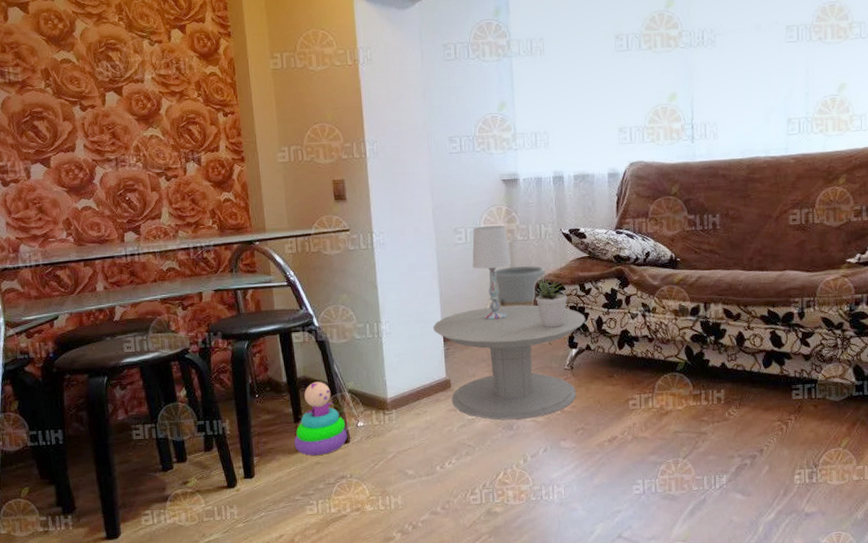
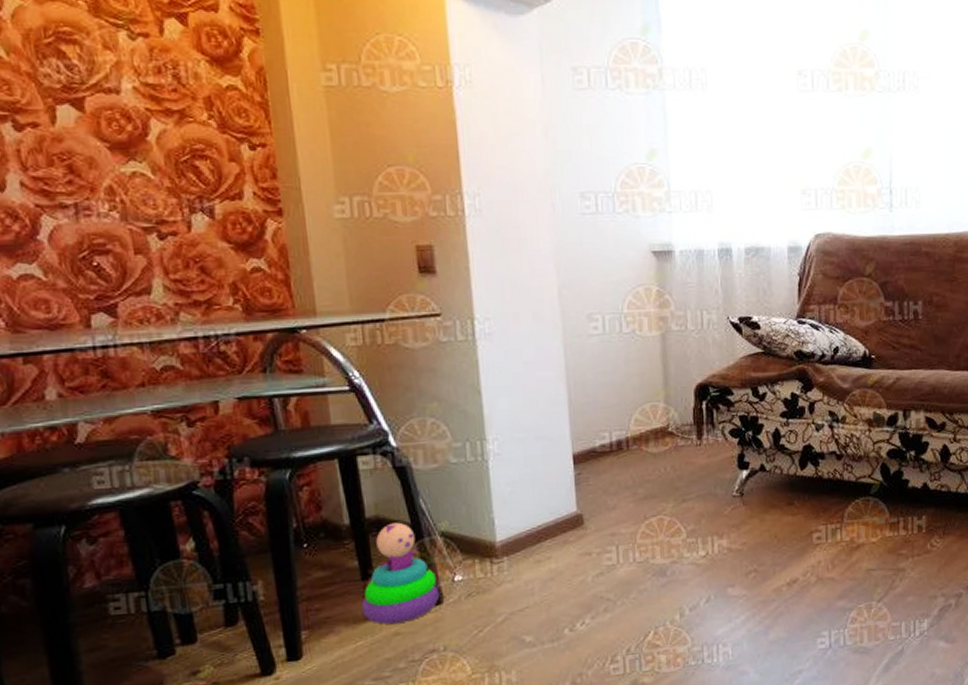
side table: present [432,305,586,420] -> none [558,414,759,565]
table lamp: present [472,225,512,321] -> none [612,311,665,436]
planter: present [494,266,551,345] -> none [641,364,716,465]
potted plant: present [535,277,567,328] -> none [695,378,736,444]

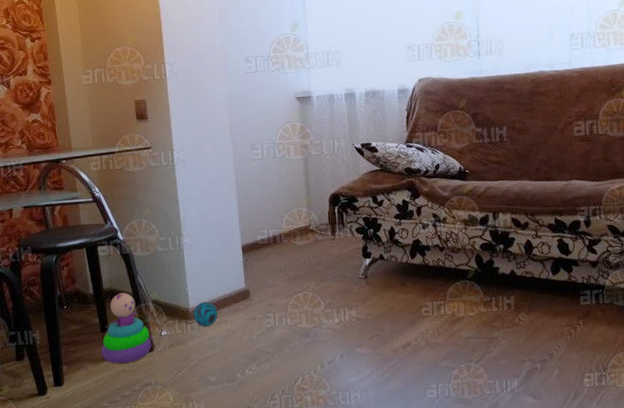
decorative ball: none [501,532,538,567] -> present [193,301,218,327]

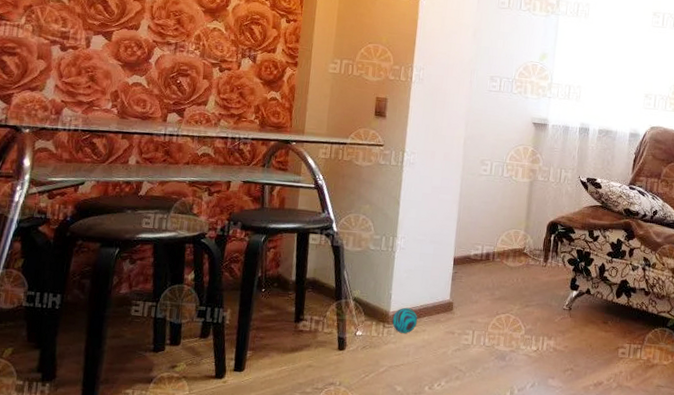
stacking toy: present [101,292,152,364] -> none [290,285,345,359]

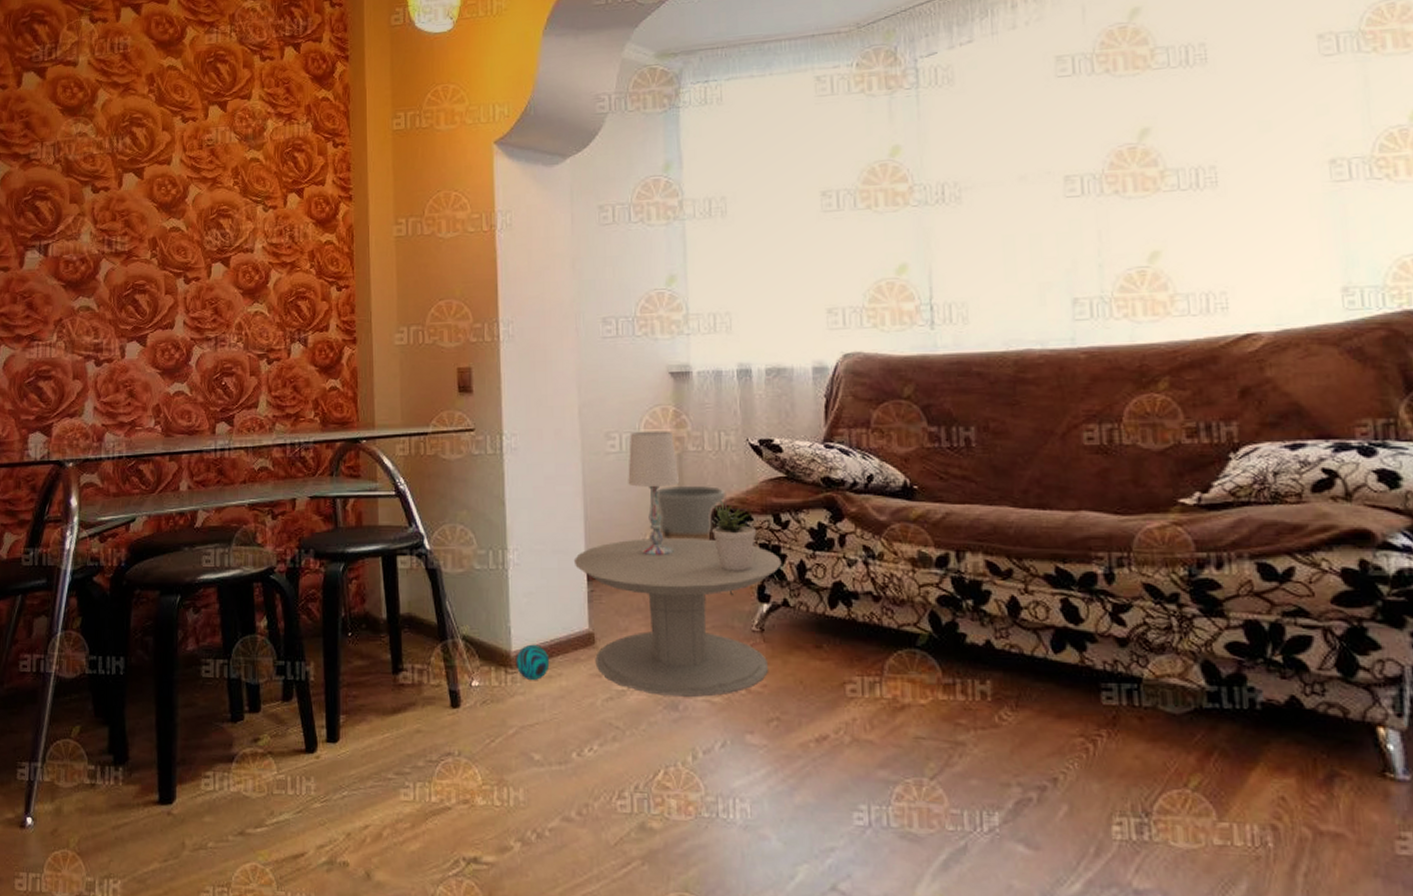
side table: none [445,238,590,352] -> present [573,537,782,697]
table lamp: none [492,162,529,253] -> present [628,430,680,557]
planter: none [509,203,560,283] -> present [656,486,733,595]
potted plant: none [546,218,576,268] -> present [712,501,756,572]

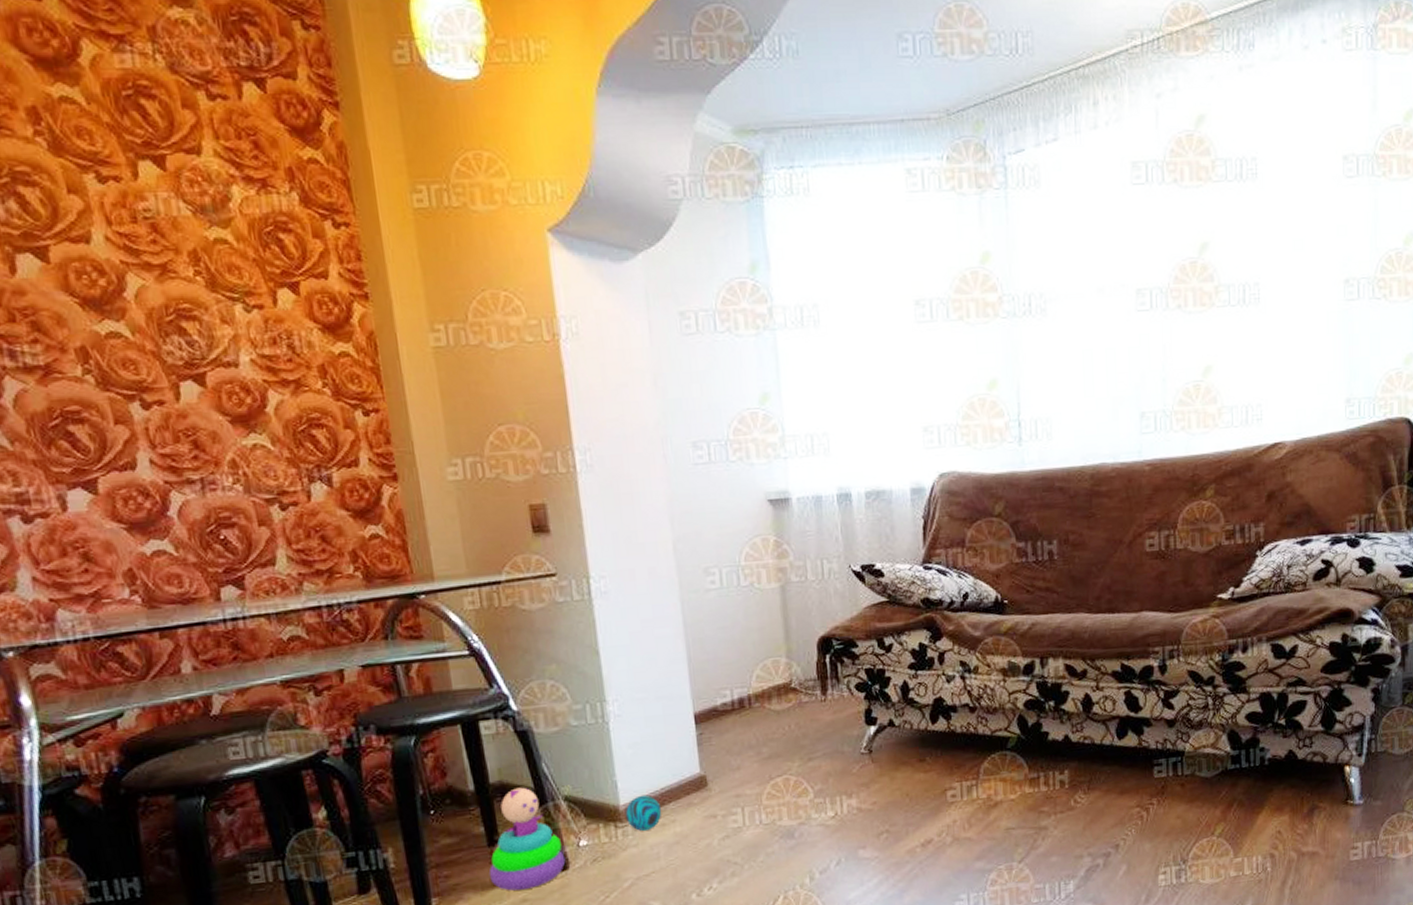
stacking toy: none [390,621,458,721] -> present [488,787,566,891]
side table: present [573,537,782,697] -> none [679,669,887,827]
table lamp: present [628,430,680,557] -> none [730,562,785,693]
planter: present [656,486,733,595] -> none [761,616,842,722]
potted plant: present [712,501,756,572] -> none [818,630,861,700]

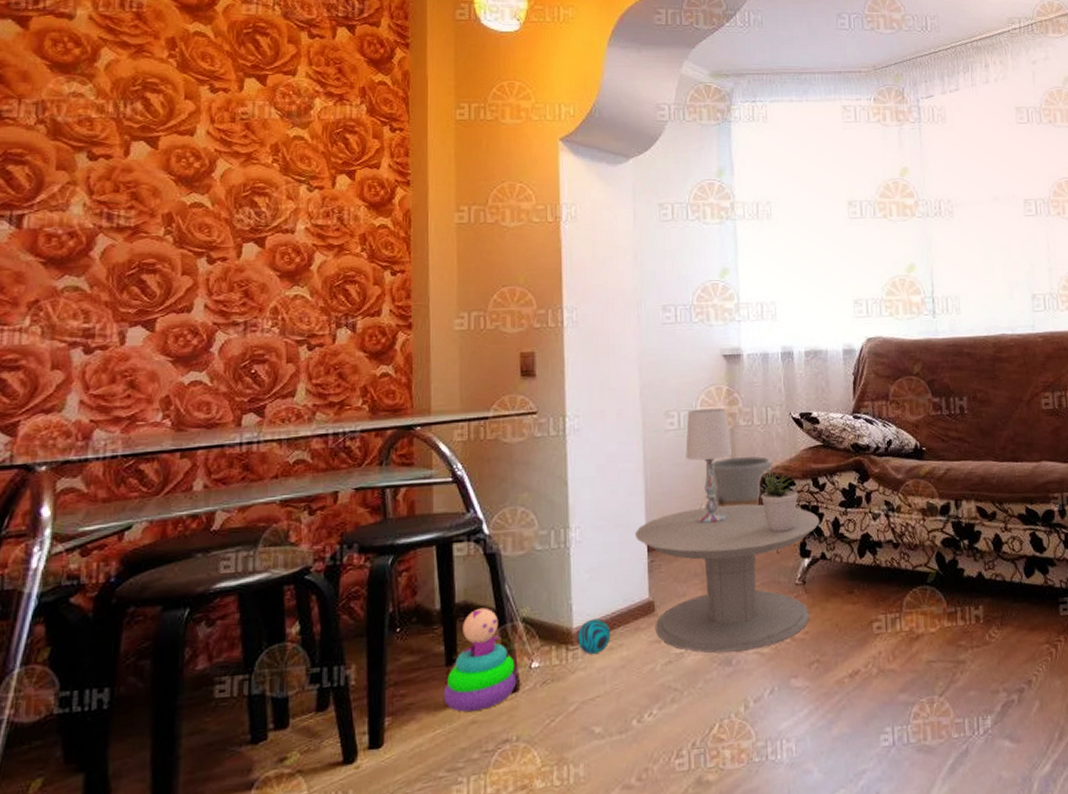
side table: none [679,669,887,827] -> present [634,504,820,654]
table lamp: none [730,562,785,693] -> present [686,408,733,524]
planter: none [761,616,842,722] -> present [712,456,779,553]
potted plant: none [818,630,861,700] -> present [761,469,798,533]

